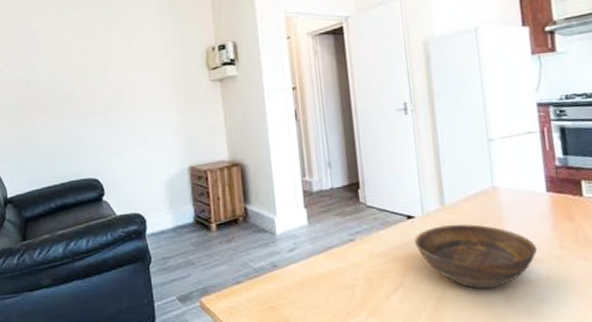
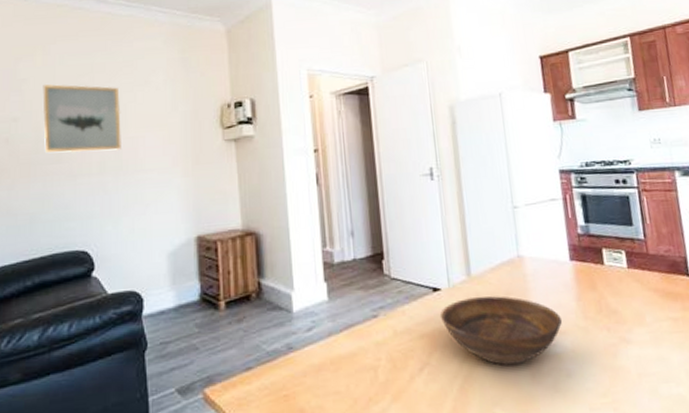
wall art: none [54,34,122,95] -> present [42,84,121,154]

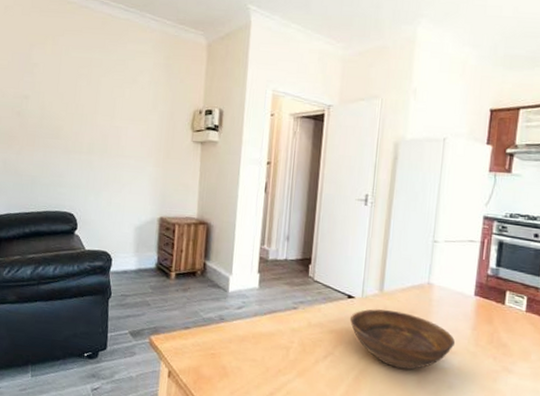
wall art: present [42,84,121,154] -> none [47,71,111,136]

